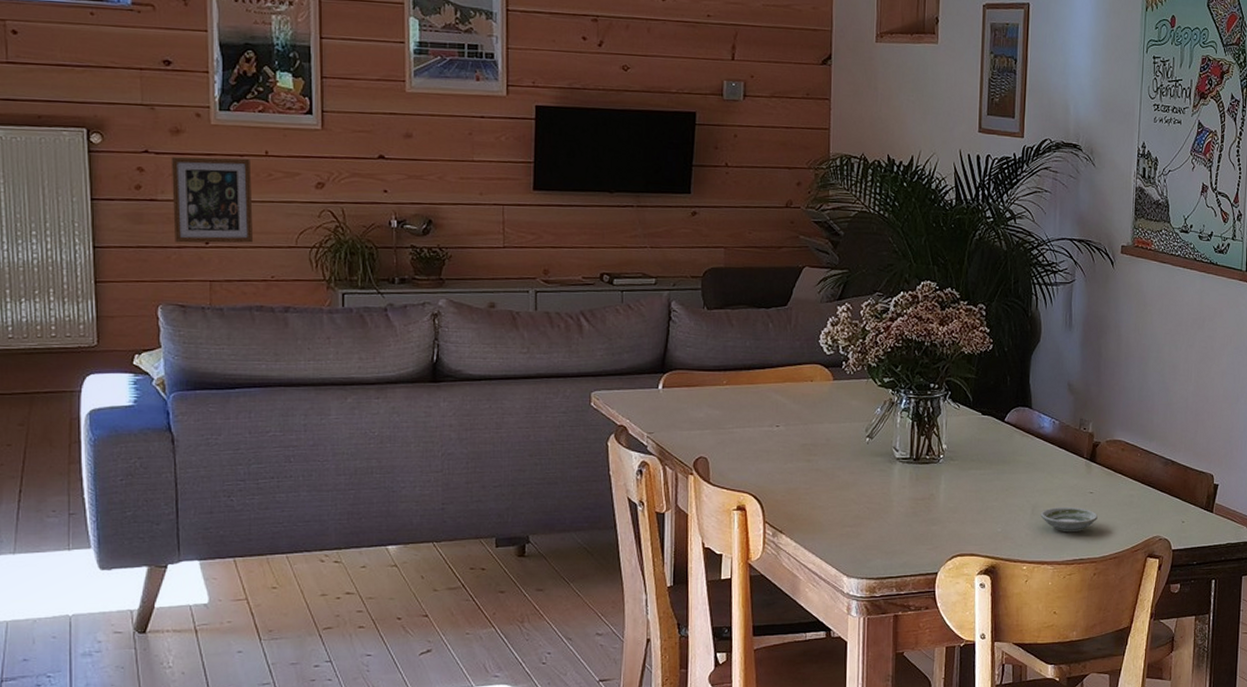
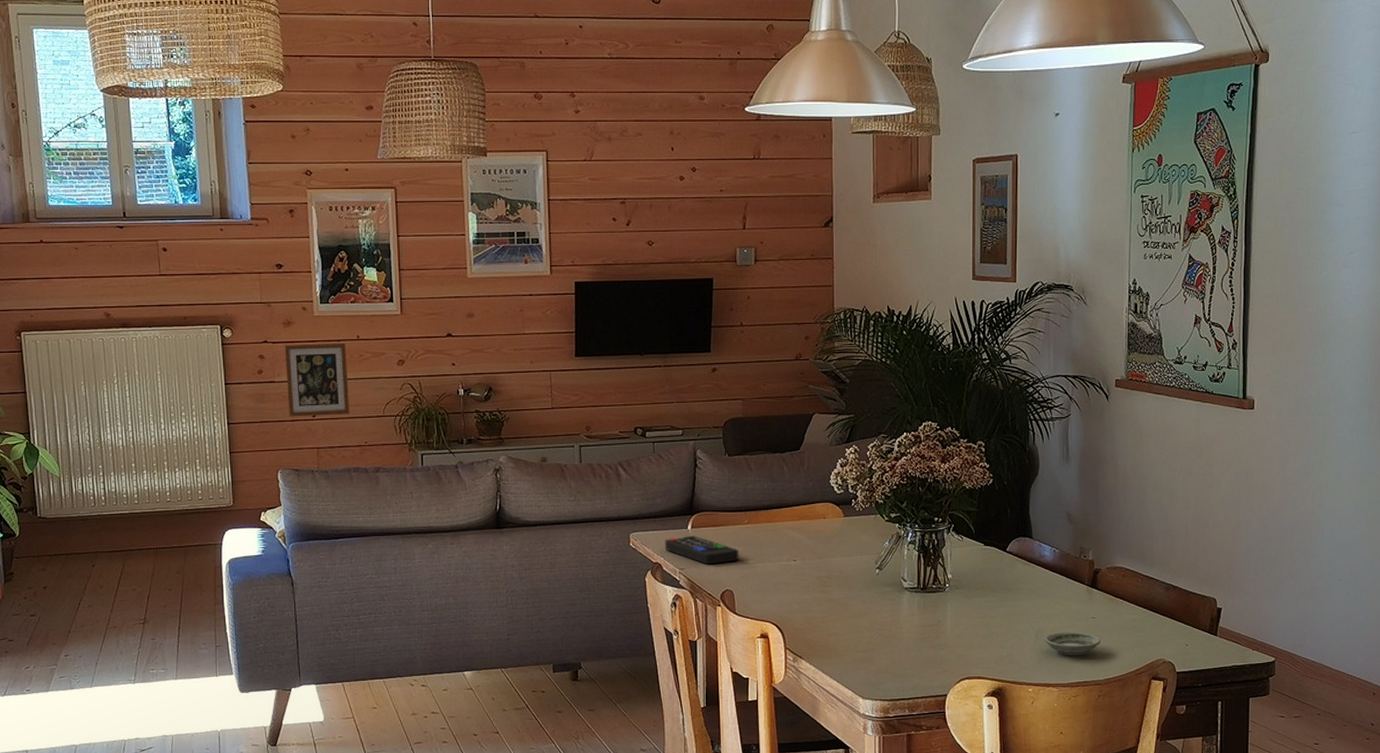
remote control: none [631,396,716,429] -> present [665,536,739,565]

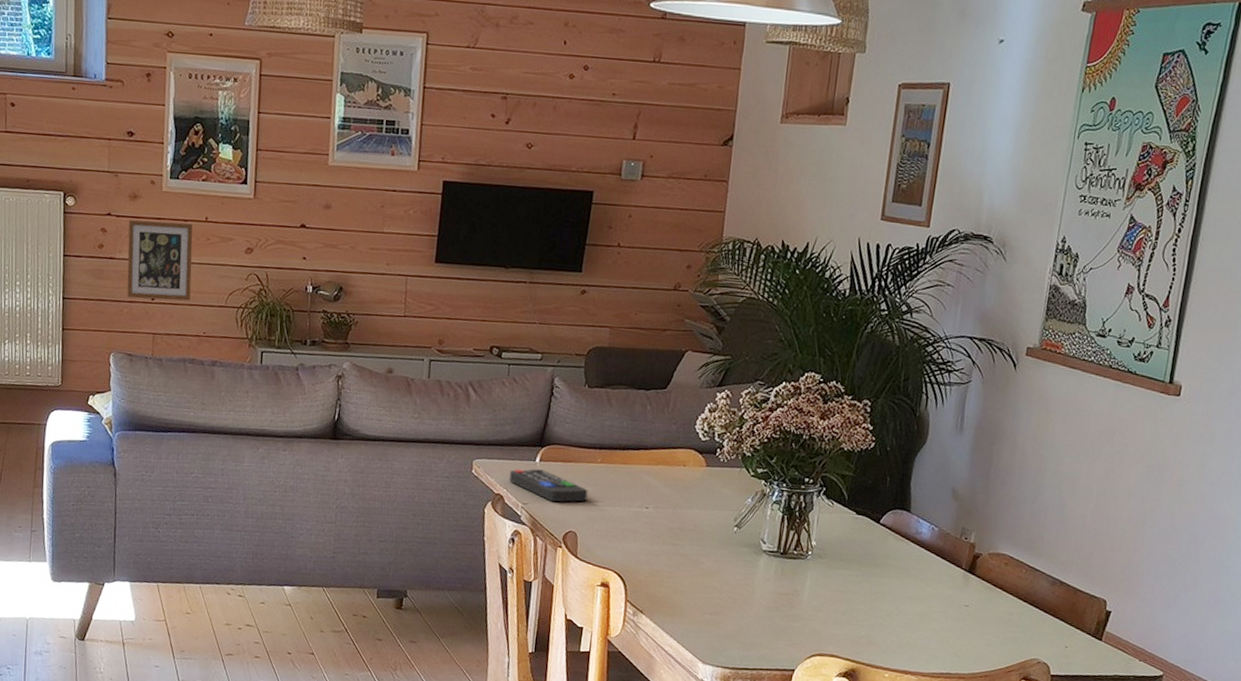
saucer: present [1044,632,1100,656] -> none [908,617,971,645]

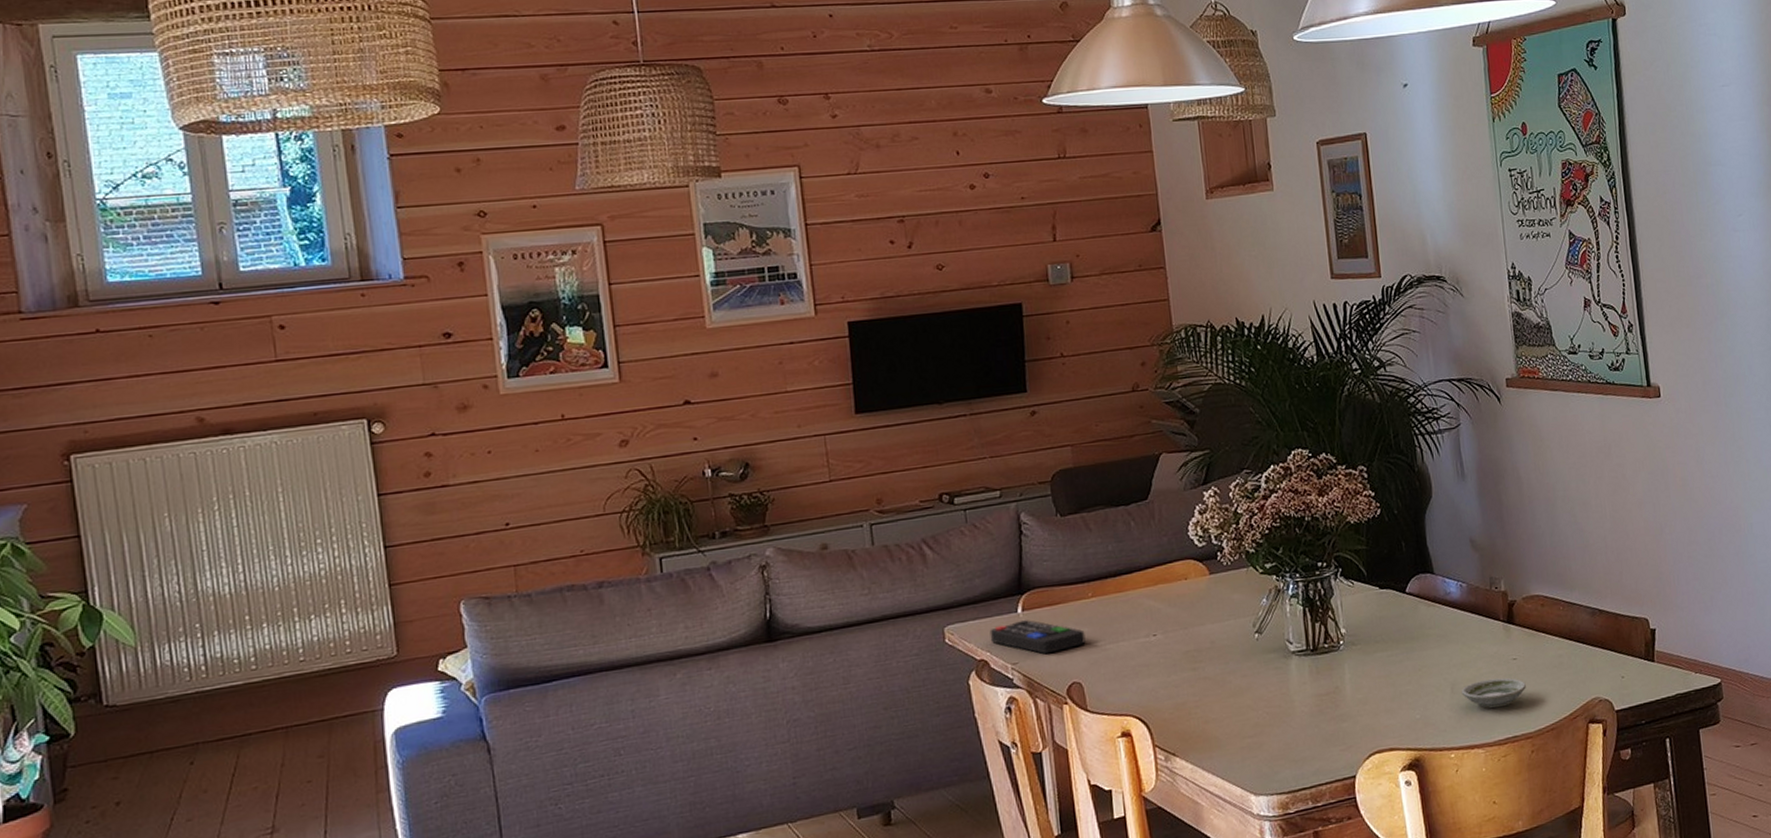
picture frame: present [127,220,193,301] -> none [460,425,558,529]
saucer: none [908,617,971,645] -> present [1461,678,1526,708]

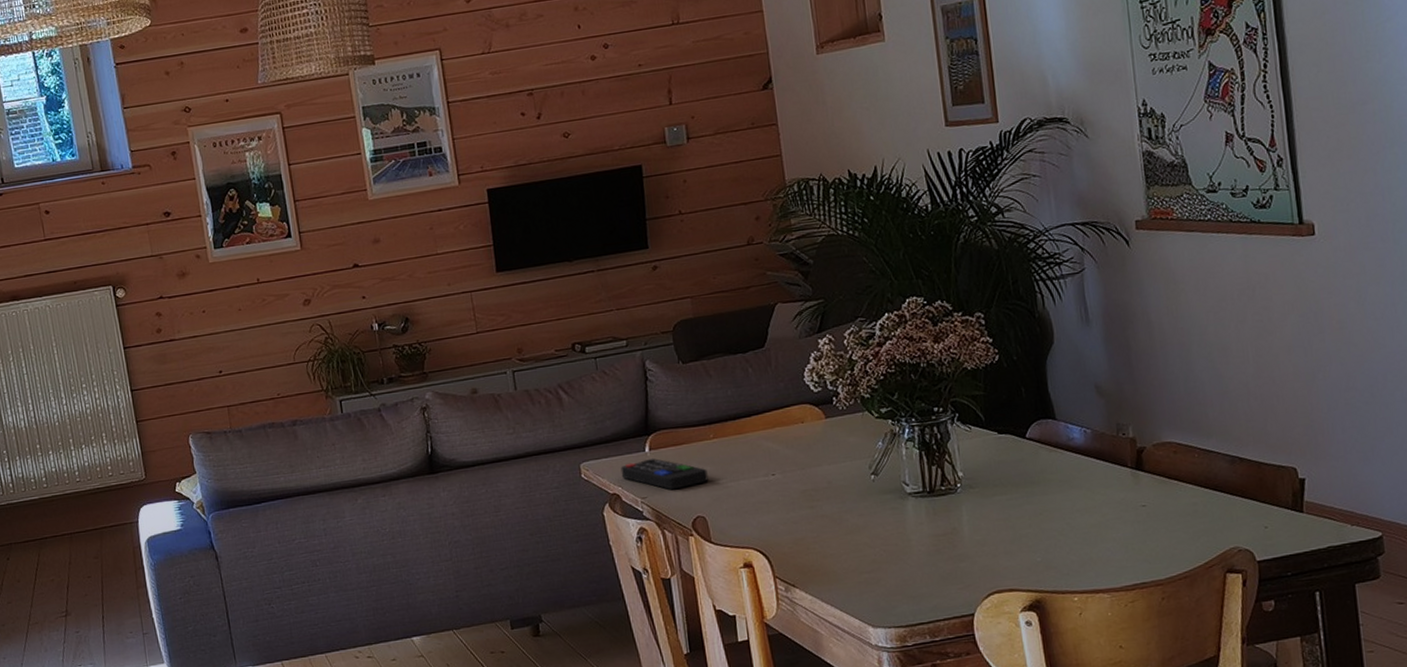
saucer: present [1461,678,1526,708] -> none [1085,524,1156,554]

